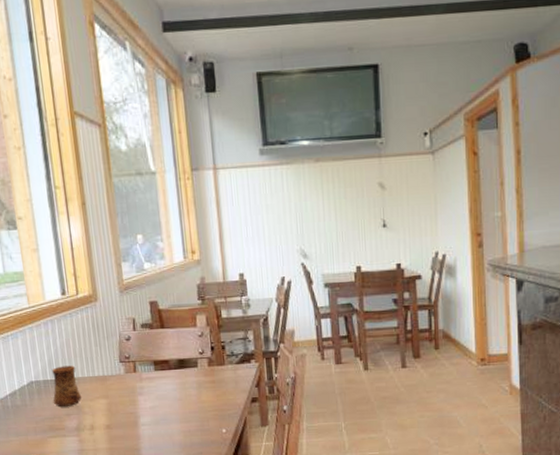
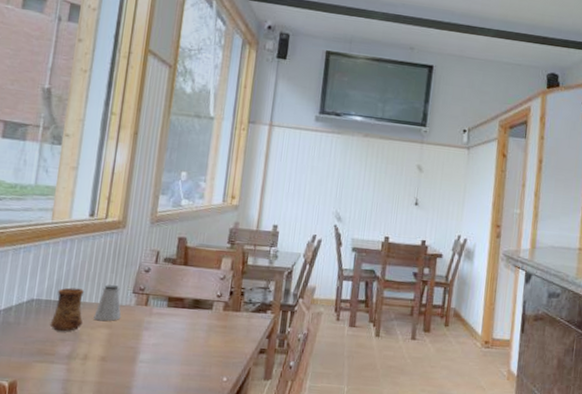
saltshaker: none [89,357,115,393] -> present [93,285,122,322]

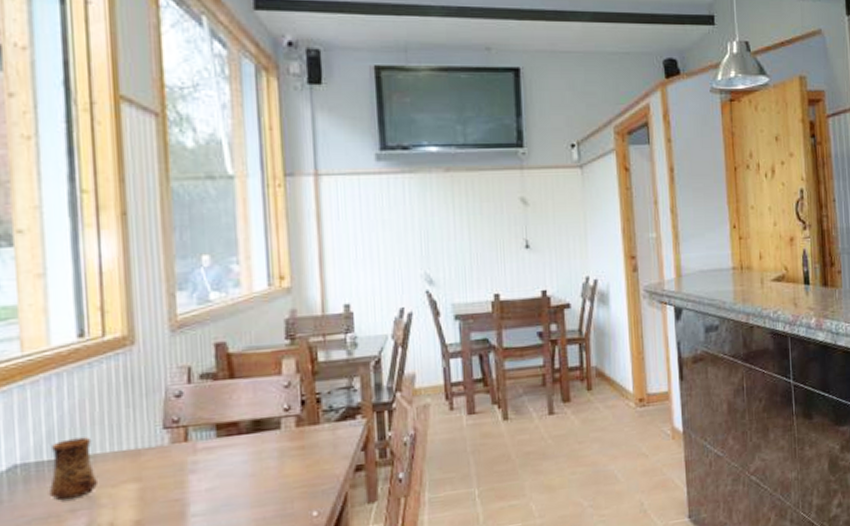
saltshaker: present [93,285,122,322] -> none [112,423,153,475]

